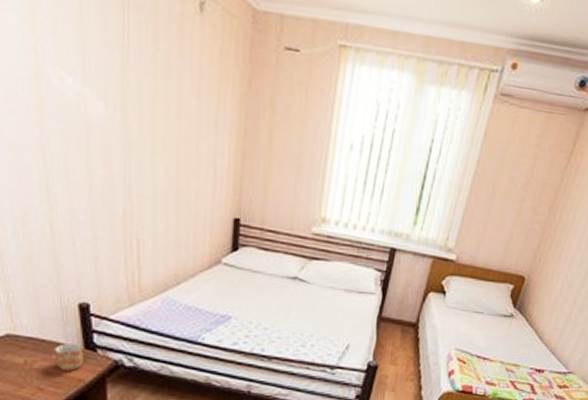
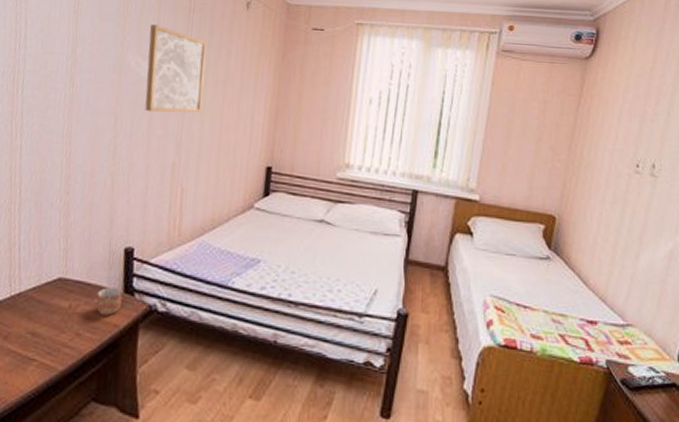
wall art: none [72,24,153,150] -> present [145,25,207,113]

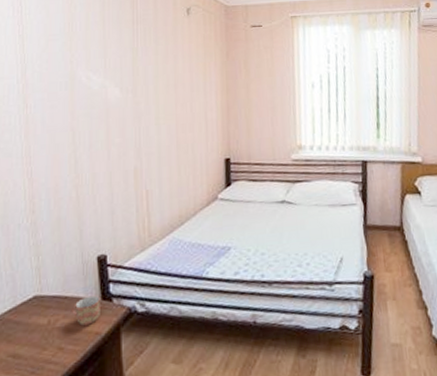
wall art: present [145,25,207,113] -> none [97,39,157,123]

